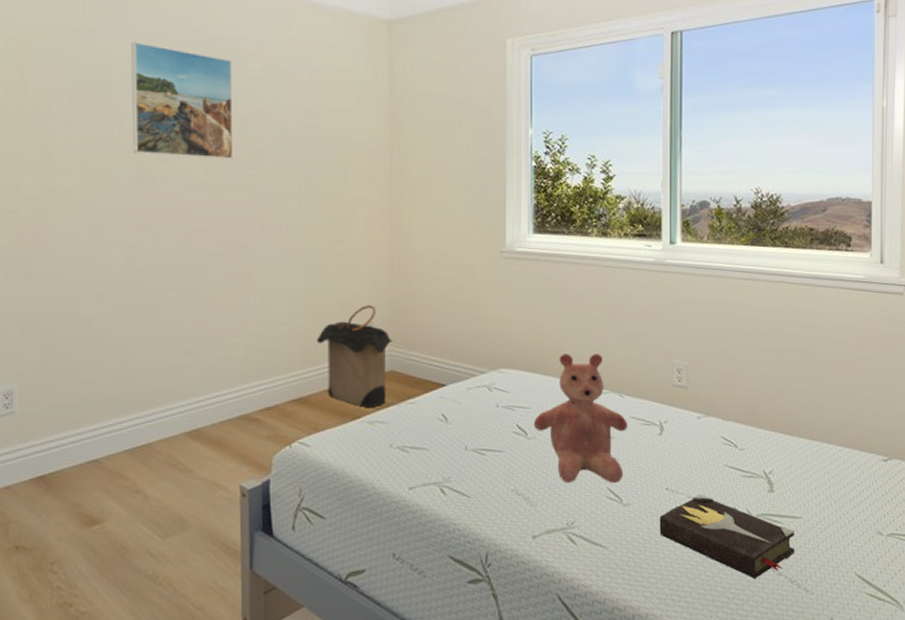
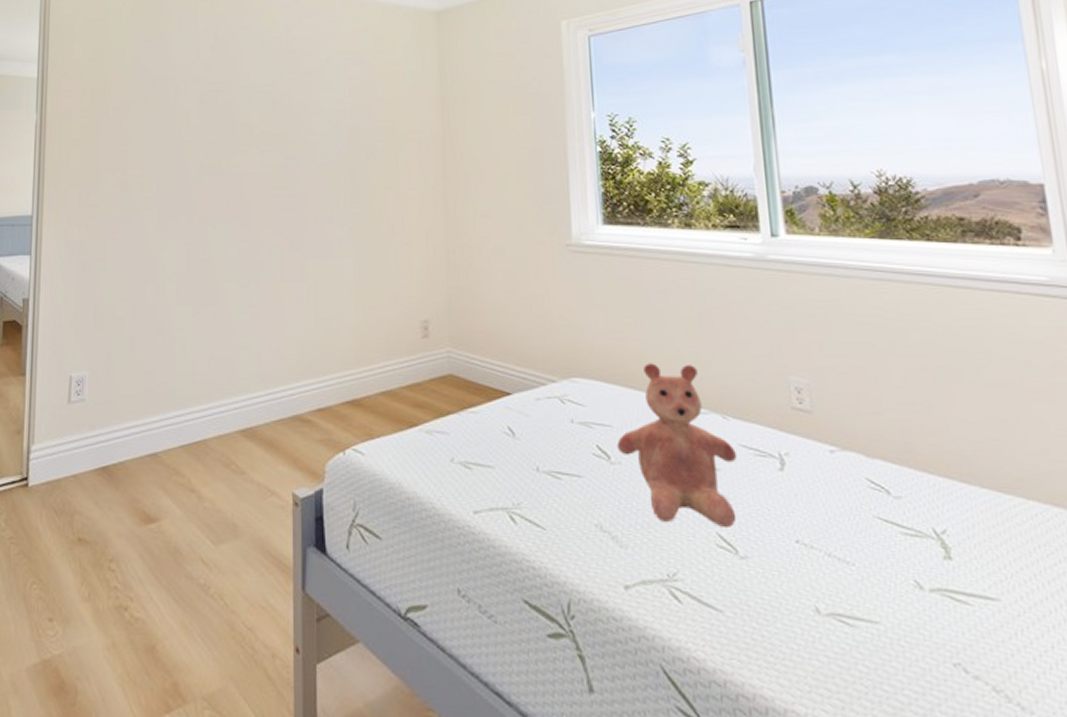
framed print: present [131,42,234,160] -> none [197,47,288,153]
laundry hamper: present [316,305,394,407] -> none [369,301,452,414]
hardback book: present [659,494,795,578] -> none [790,552,997,679]

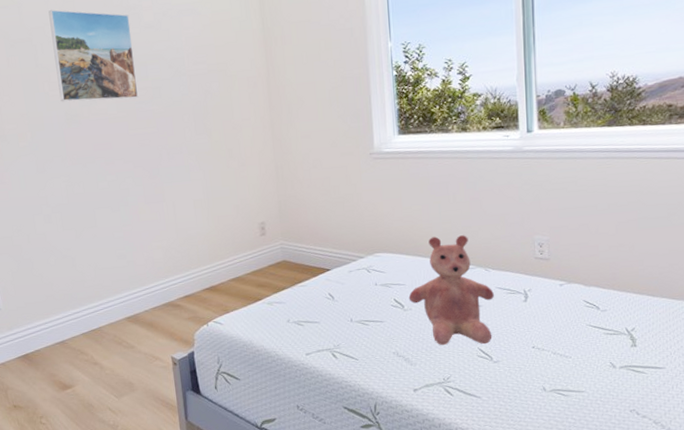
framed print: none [197,47,288,153] -> present [48,9,139,102]

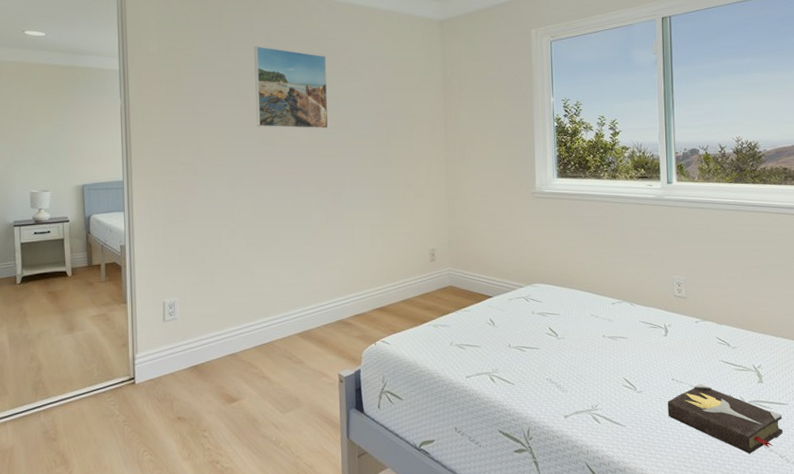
teddy bear: present [408,235,495,346] -> none [562,271,639,375]
hardback book: none [527,350,659,421] -> present [667,383,784,454]

